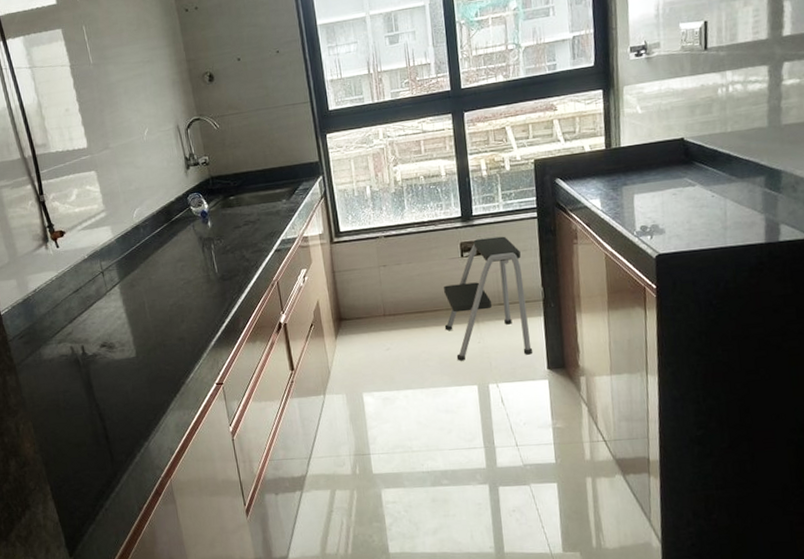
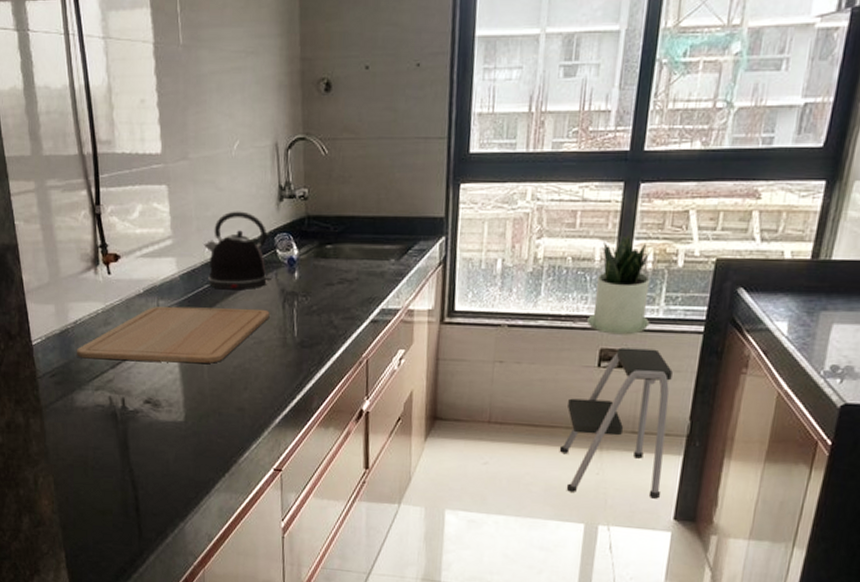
chopping board: none [38,255,193,319] -> present [76,306,270,364]
kettle: none [131,181,190,245] -> present [204,211,271,290]
planter: none [445,153,495,231] -> present [587,235,652,335]

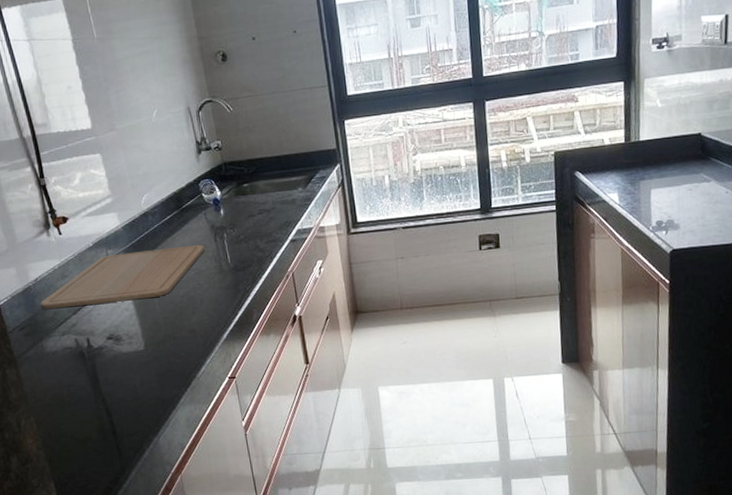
kettle: present [204,211,271,290] -> none [139,166,202,234]
step stool: present [559,347,673,499] -> none [461,229,549,355]
planter: present [587,235,652,335] -> none [464,143,514,223]

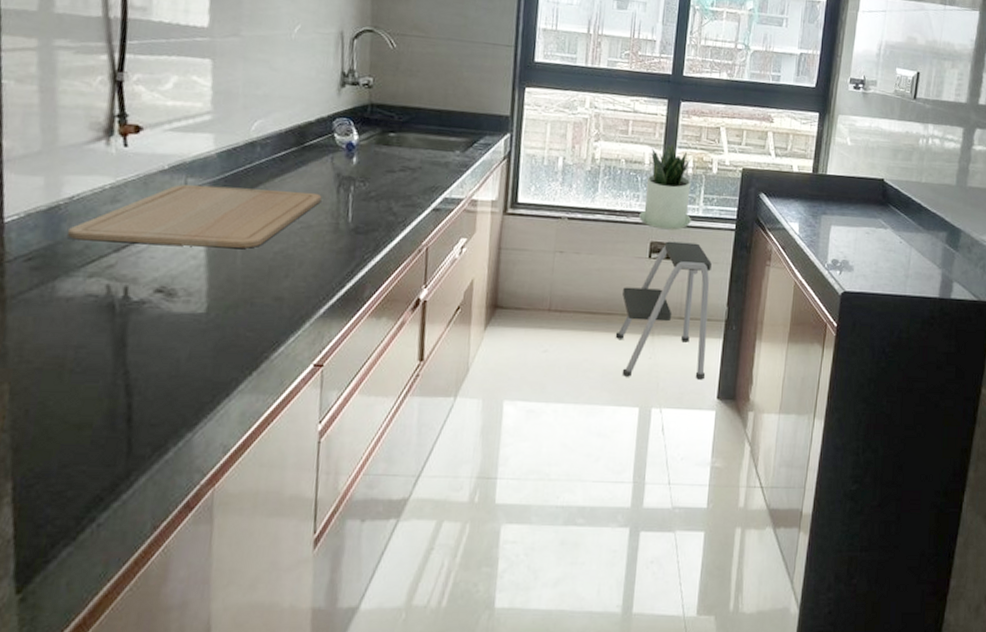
step stool: none [461,229,549,355] -> present [615,241,712,380]
planter: none [464,143,514,223] -> present [639,144,692,230]

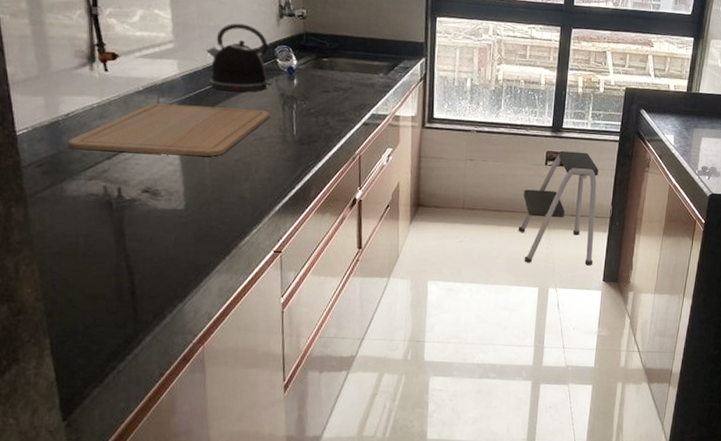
kettle: none [250,92,326,172] -> present [206,23,272,92]
planter: present [639,144,692,230] -> none [537,66,582,142]

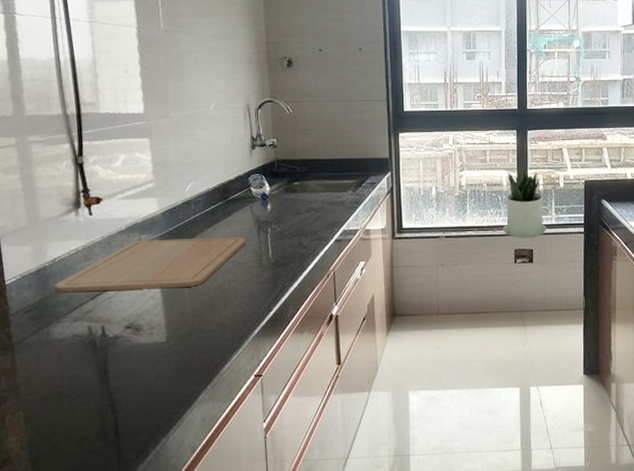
kettle: present [206,23,272,92] -> none [184,158,247,223]
step stool: present [518,150,599,266] -> none [494,247,572,363]
planter: none [537,66,582,142] -> present [503,167,547,238]

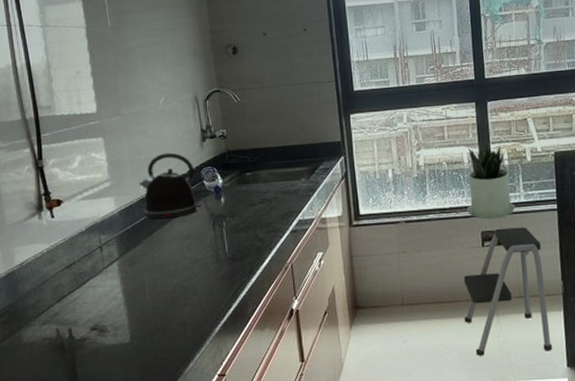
chopping board: present [53,237,246,293] -> none [22,232,202,297]
kettle: none [184,158,247,223] -> present [139,152,201,220]
step stool: none [494,247,572,363] -> present [464,227,553,356]

